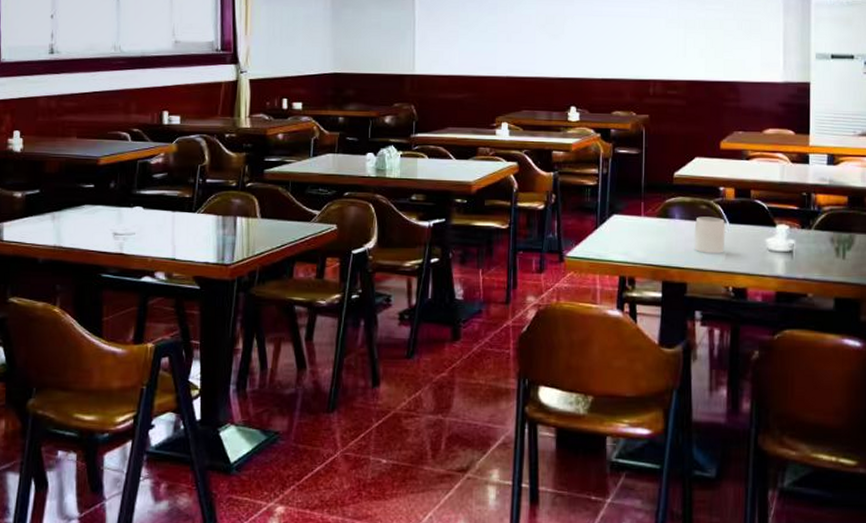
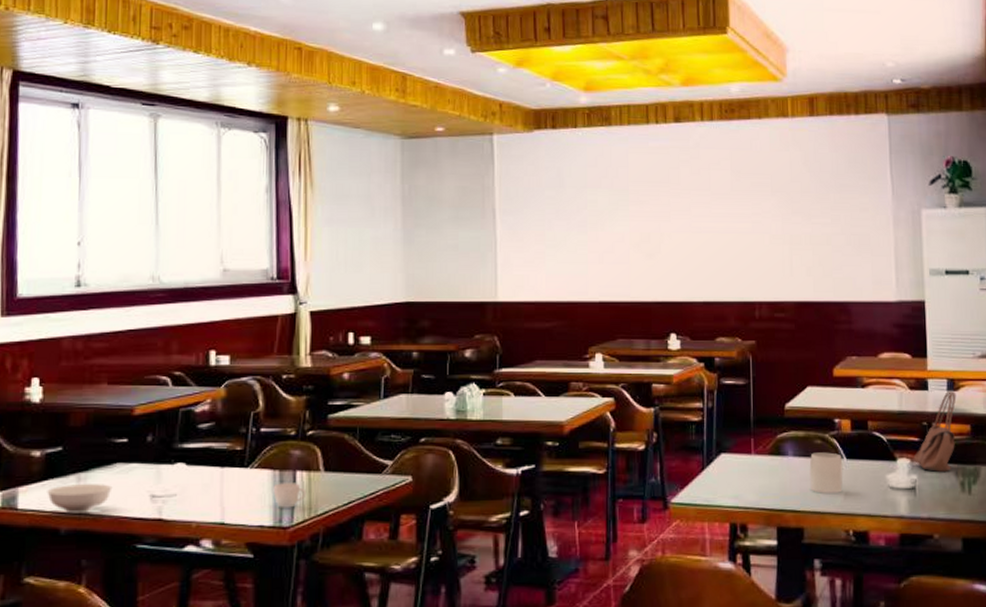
bowl: none [27,222,82,246] -> present [47,484,113,514]
cup: none [217,227,246,248] -> present [273,483,307,508]
handbag: none [792,164,836,238] -> present [913,390,957,472]

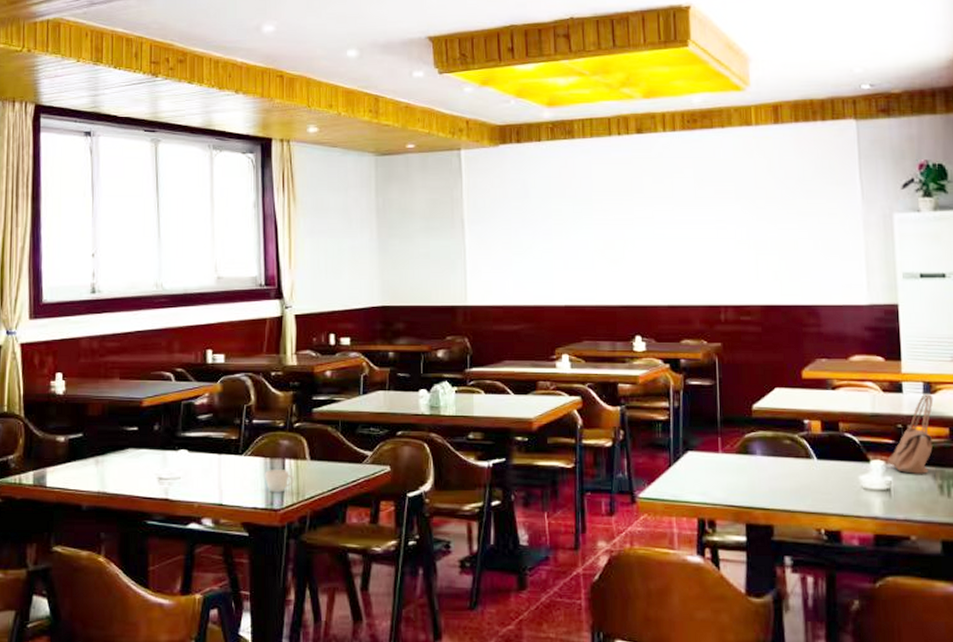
bowl: present [47,484,113,514] -> none [70,467,126,492]
mug: present [809,452,843,493] -> none [778,452,814,492]

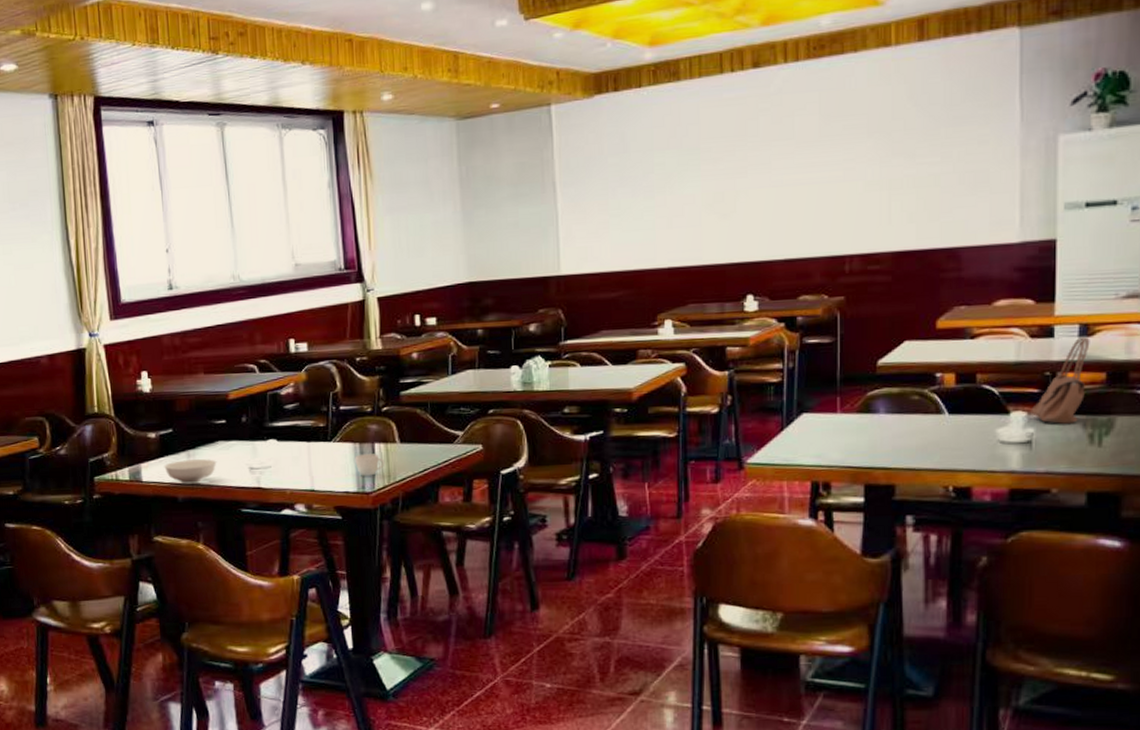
bowl: none [70,467,126,492] -> present [164,459,217,484]

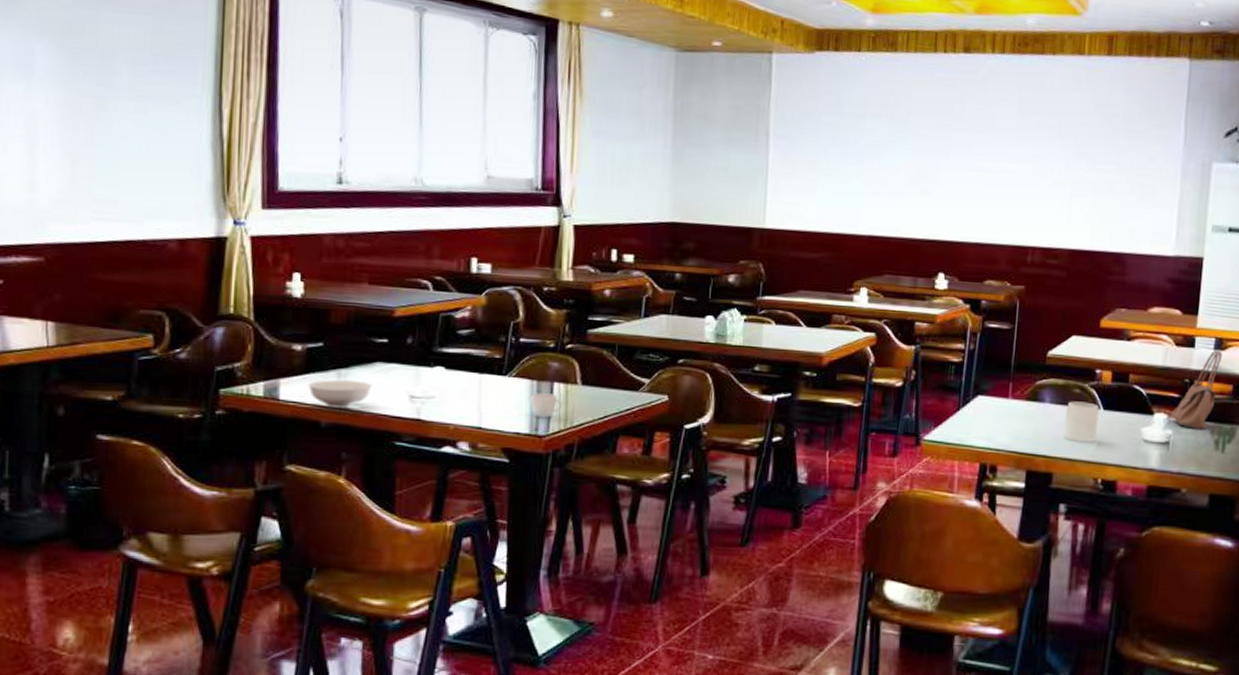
mug: none [904,408,944,450] -> present [1063,401,1099,442]

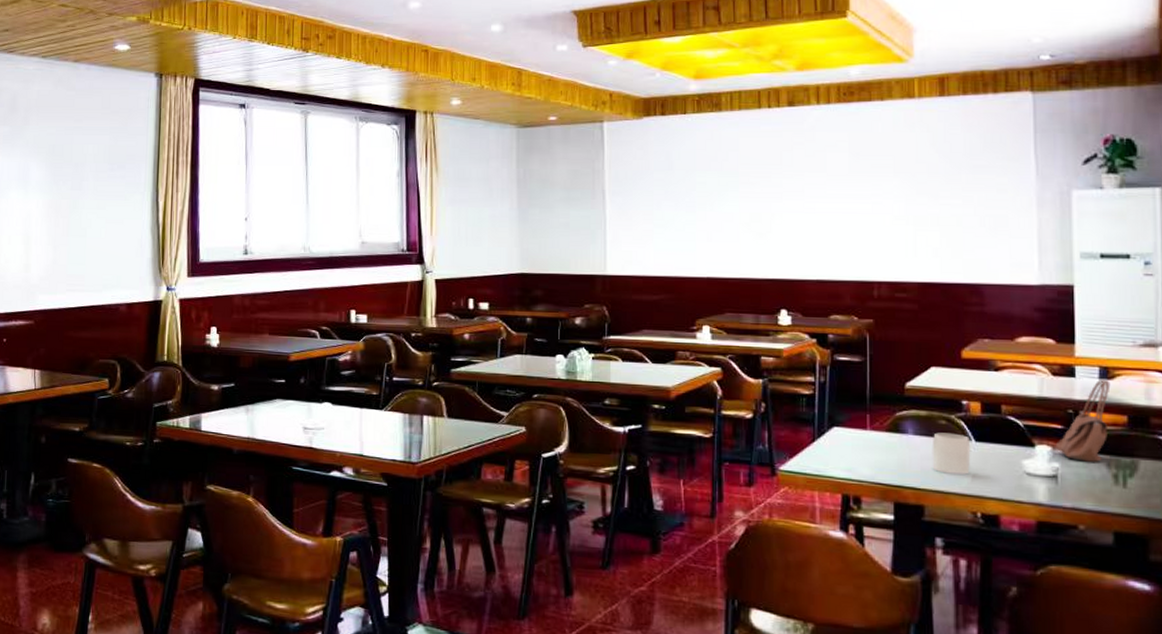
bowl: present [308,380,372,408] -> none [223,414,273,438]
cup: present [530,393,564,418] -> none [404,425,432,447]

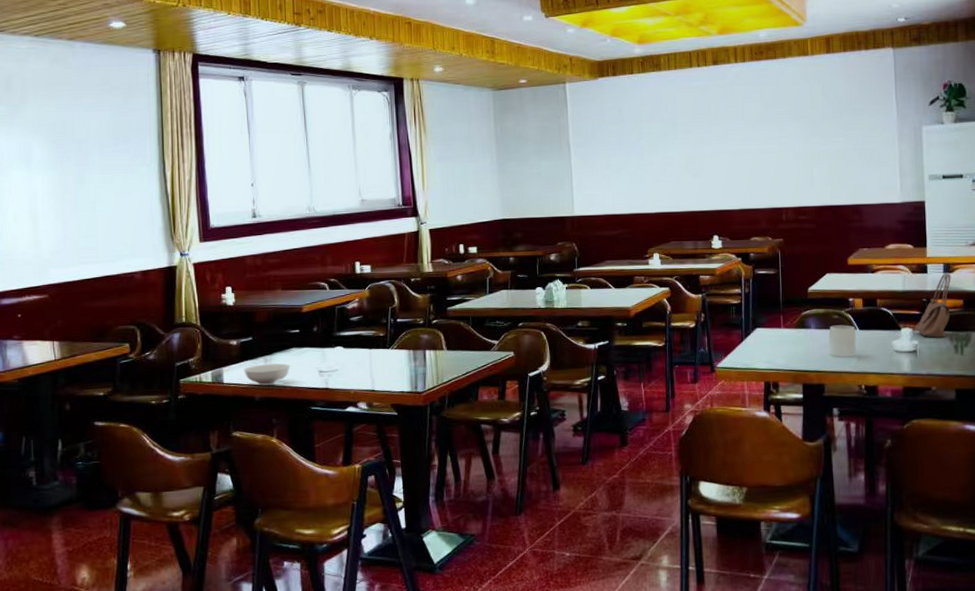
bowl: none [223,414,273,438] -> present [243,363,291,386]

